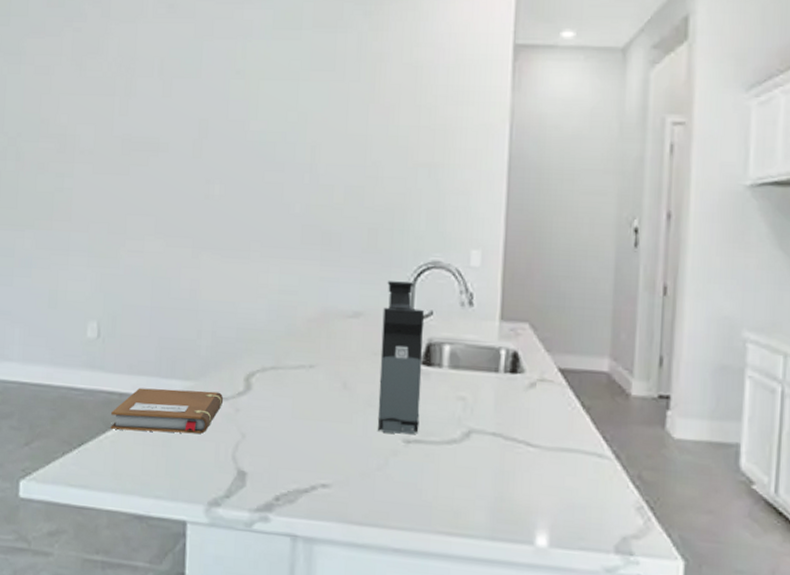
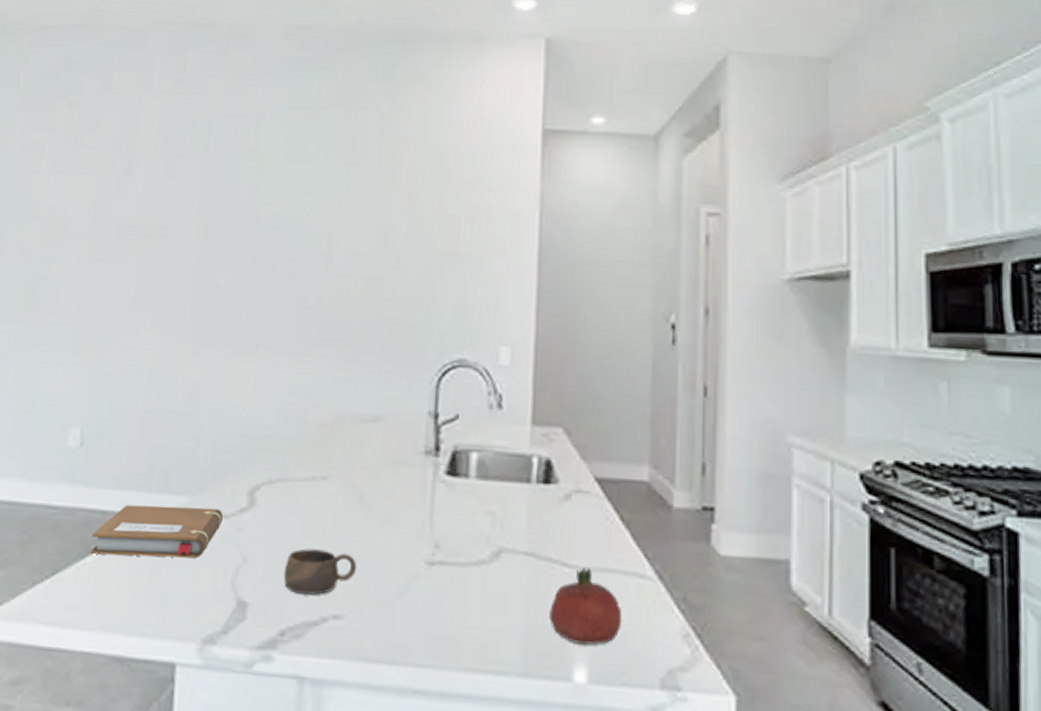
cup: none [277,427,341,467] -> present [283,548,356,595]
coffee maker: present [378,281,425,434] -> none [398,381,450,555]
fruit: none [514,447,581,514] -> present [549,567,623,645]

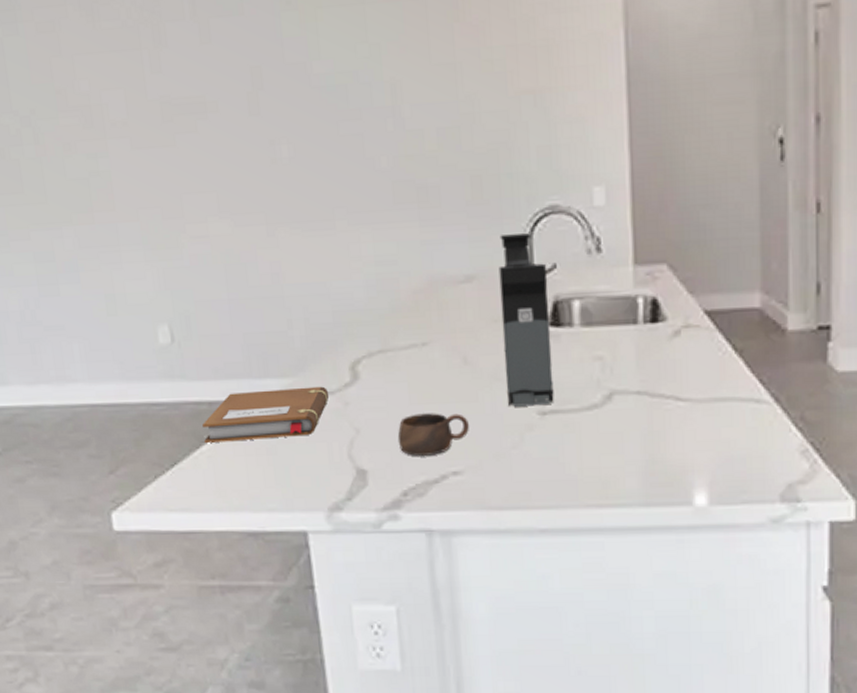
coffee maker: none [398,381,450,555] -> present [498,233,554,407]
fruit: present [549,567,623,645] -> none [666,399,740,471]

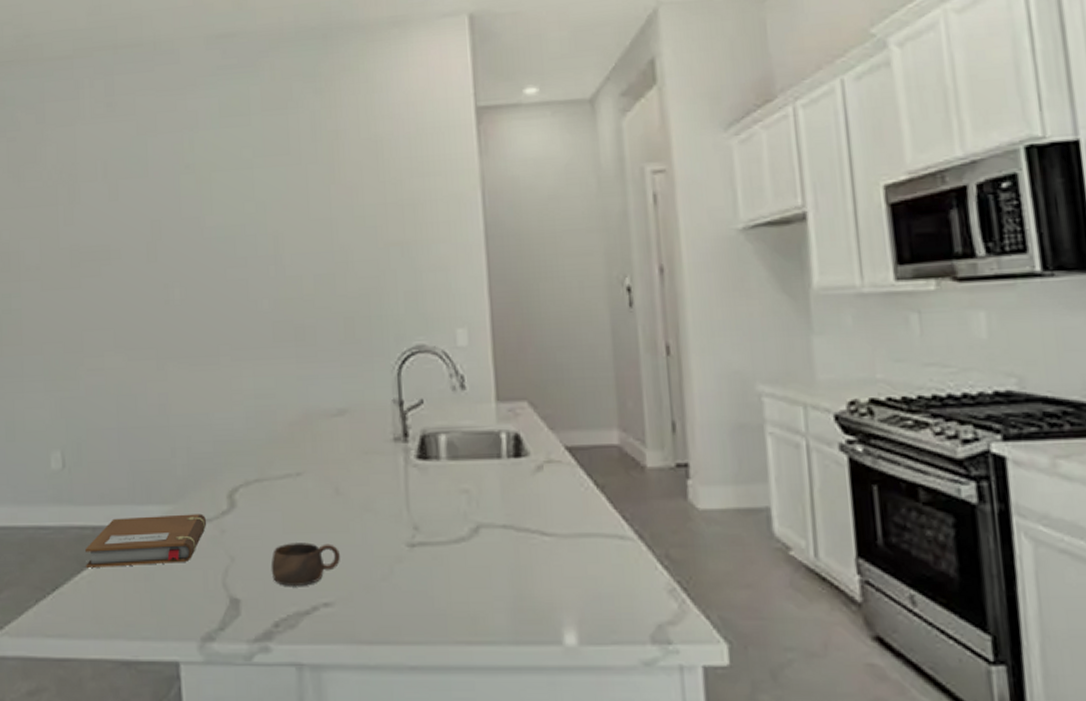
coffee maker: present [498,233,554,407] -> none [369,371,423,538]

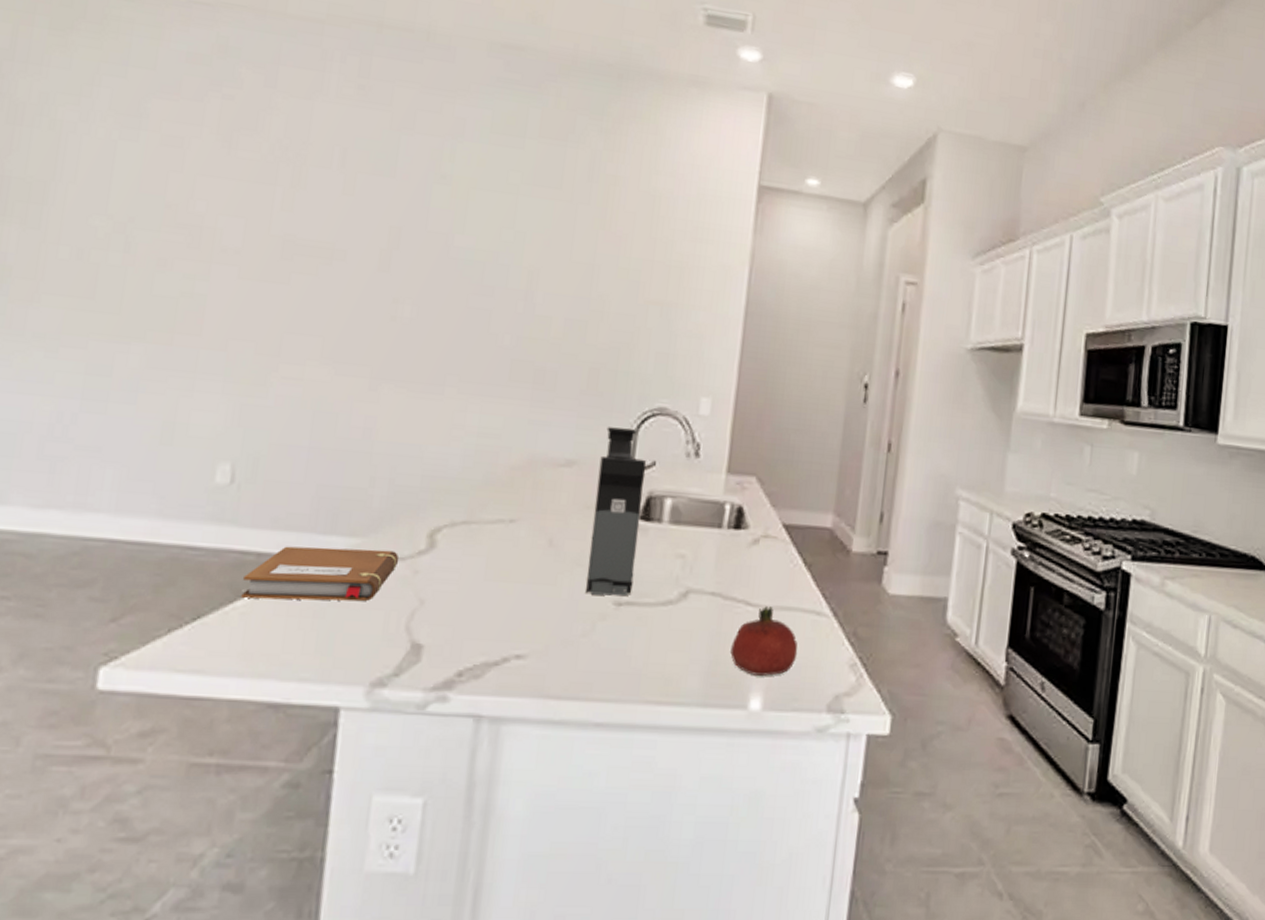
cup: present [270,542,340,586] -> none [463,590,542,636]
coffee maker: none [369,371,423,538] -> present [586,427,647,596]
fruit: none [533,534,607,608] -> present [730,606,798,676]

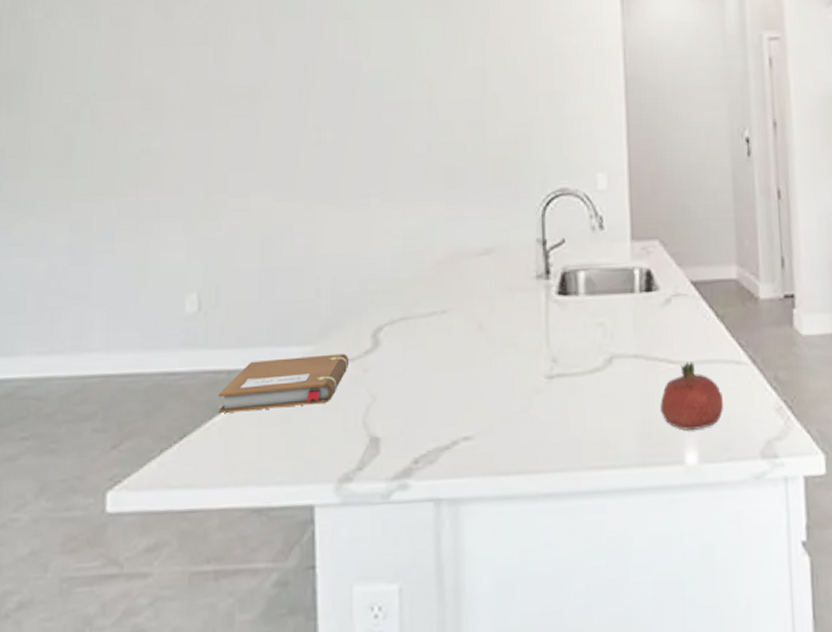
coffee maker: present [586,427,647,596] -> none [514,212,561,371]

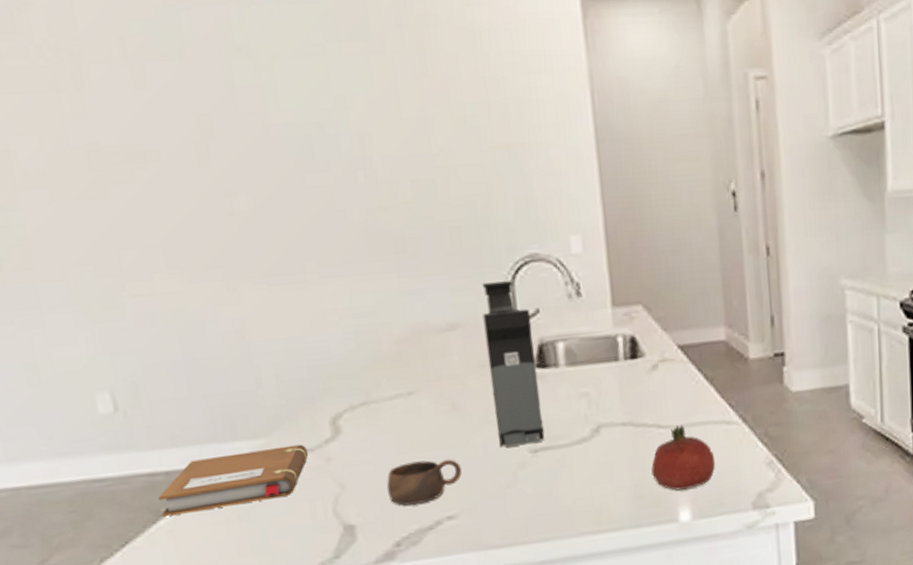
cup: none [412,378,481,422] -> present [386,459,462,506]
coffee maker: none [514,212,561,371] -> present [482,281,545,448]

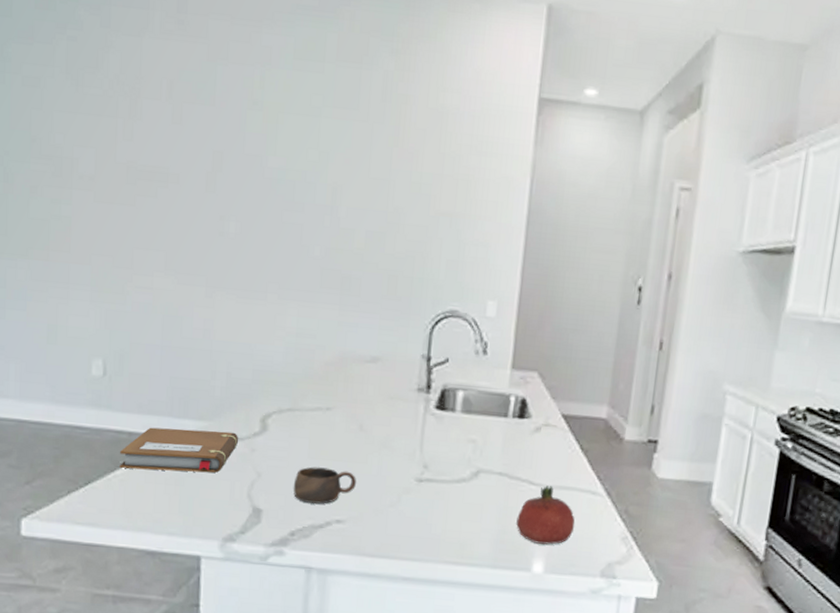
coffee maker: present [482,281,545,448] -> none [392,328,441,474]

